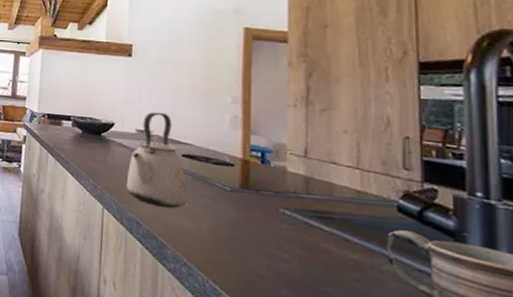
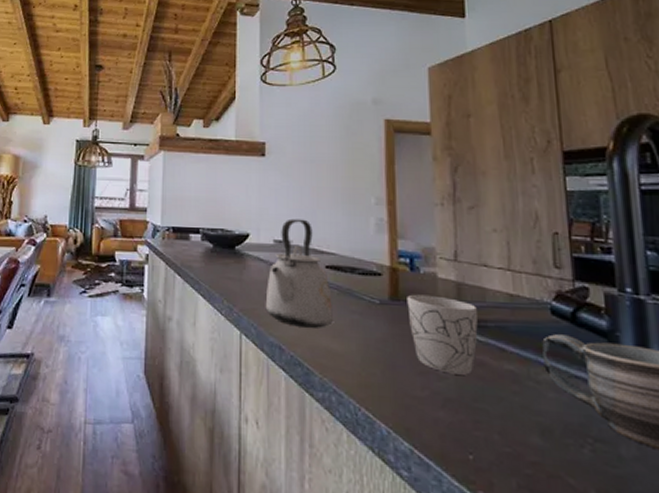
mug: none [257,184,325,260] -> present [407,294,479,375]

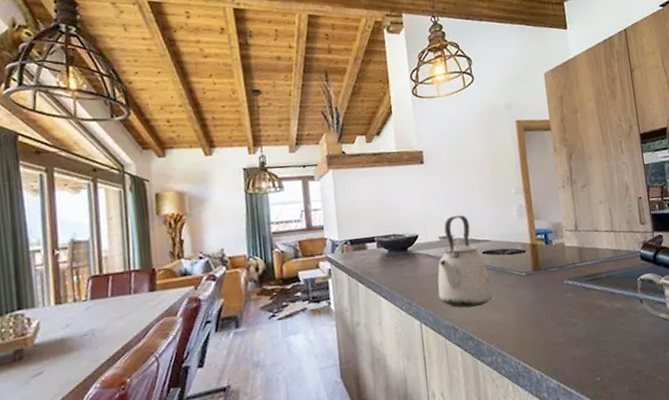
mug: present [407,294,479,375] -> none [545,260,596,320]

